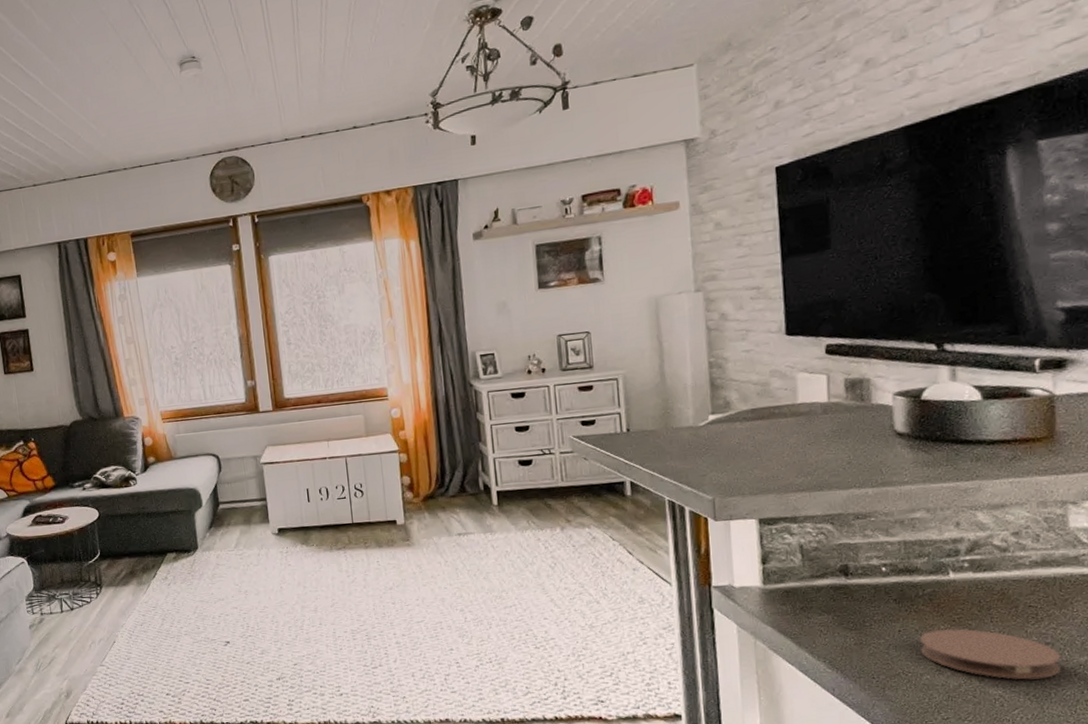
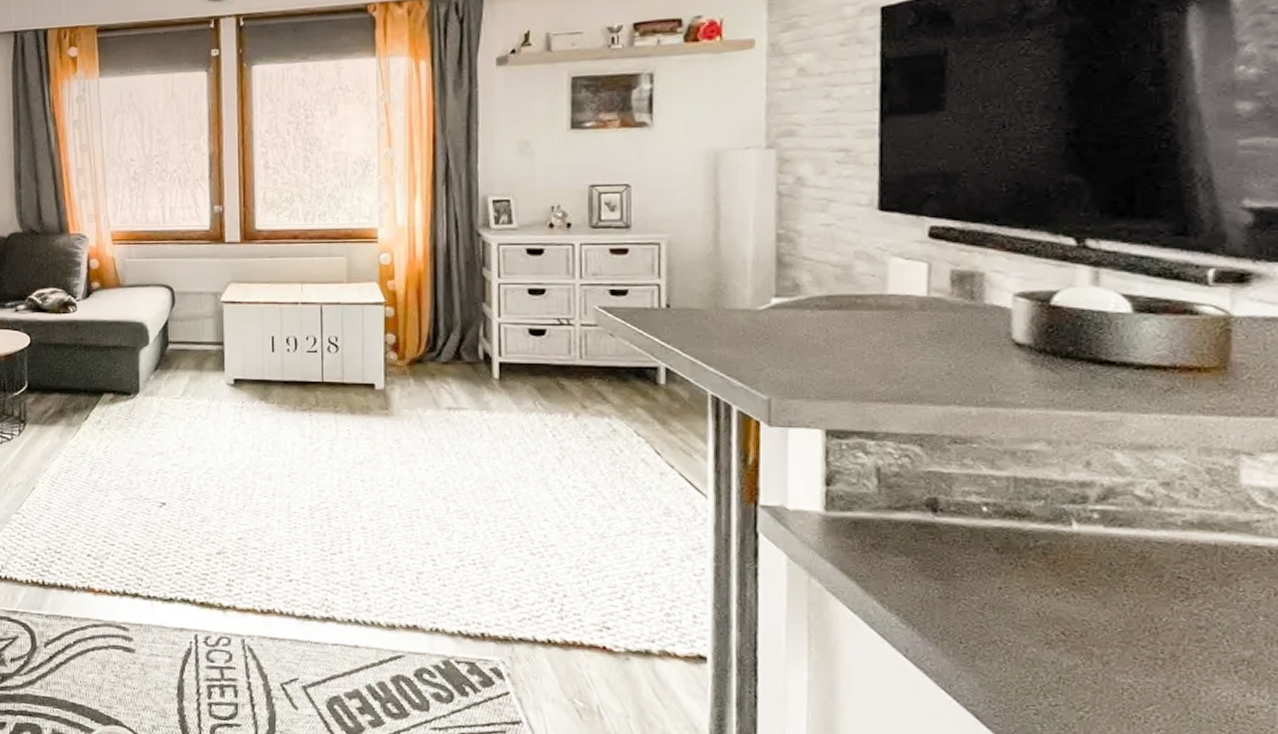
coaster: present [920,628,1062,680] -> none [1025,592,1218,672]

